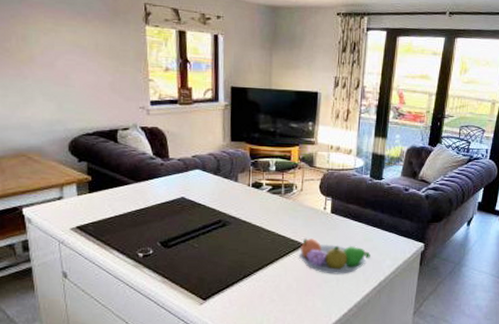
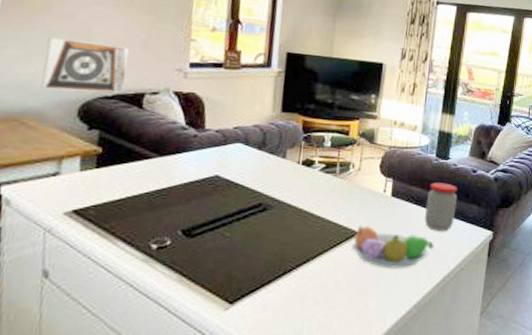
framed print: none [37,84,101,130] -> present [40,36,130,93]
jar: none [362,200,391,243] -> present [425,182,457,231]

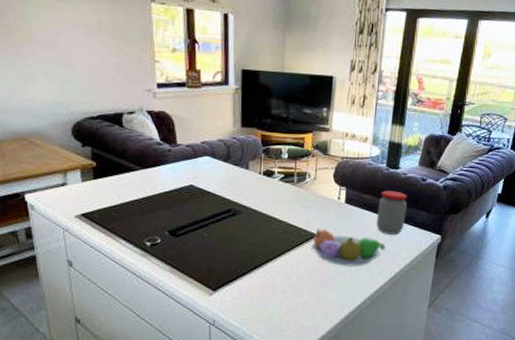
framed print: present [40,36,130,93] -> none [37,64,105,113]

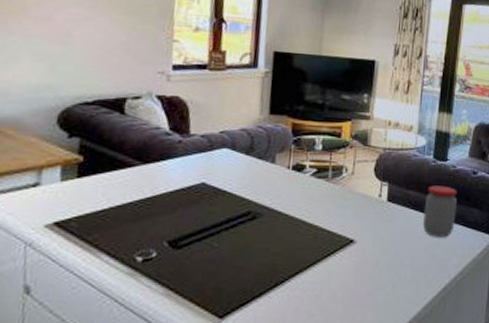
fruit bowl: present [311,229,385,266] -> none [346,233,433,278]

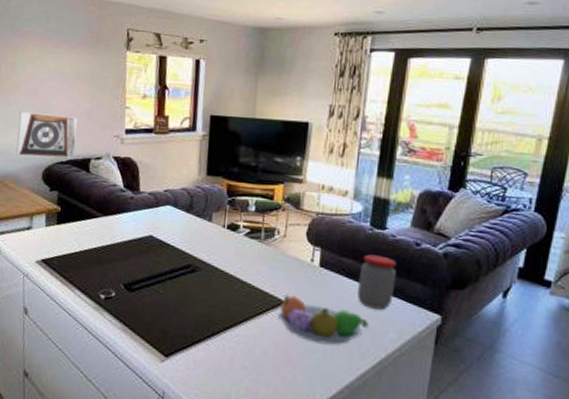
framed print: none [18,41,110,98] -> present [16,111,78,158]
fruit bowl: none [346,233,433,278] -> present [277,295,368,345]

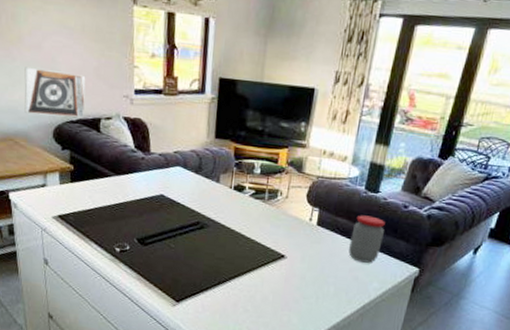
fruit bowl: present [277,295,368,345] -> none [277,249,356,293]

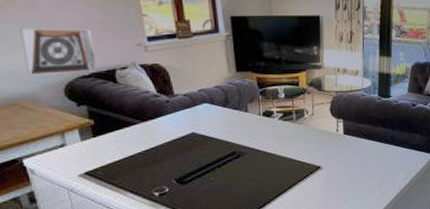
jar: present [349,215,385,263] -> none [374,118,401,159]

